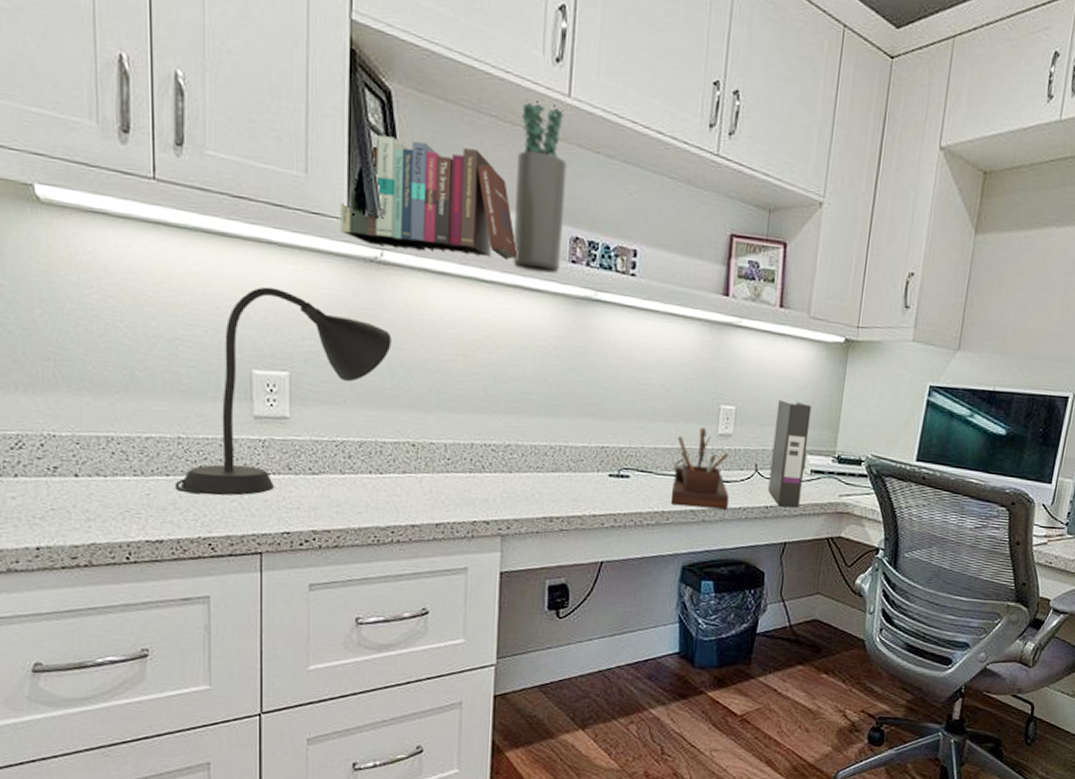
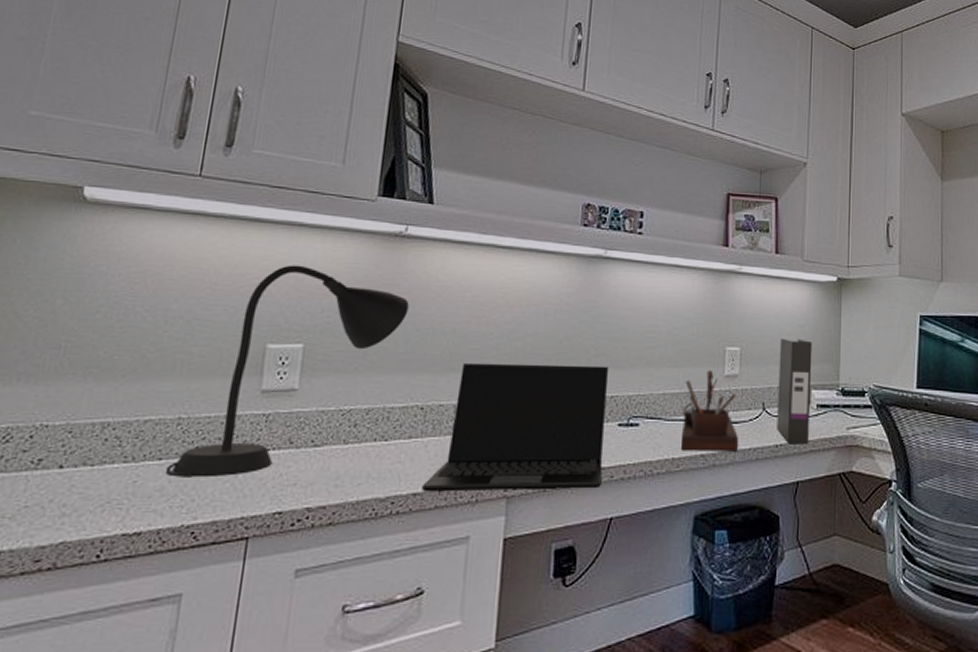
books: present [340,135,518,261] -> none [369,129,535,228]
laptop: none [420,402,599,534] -> present [422,362,608,492]
vase: present [513,99,567,274] -> none [529,95,581,236]

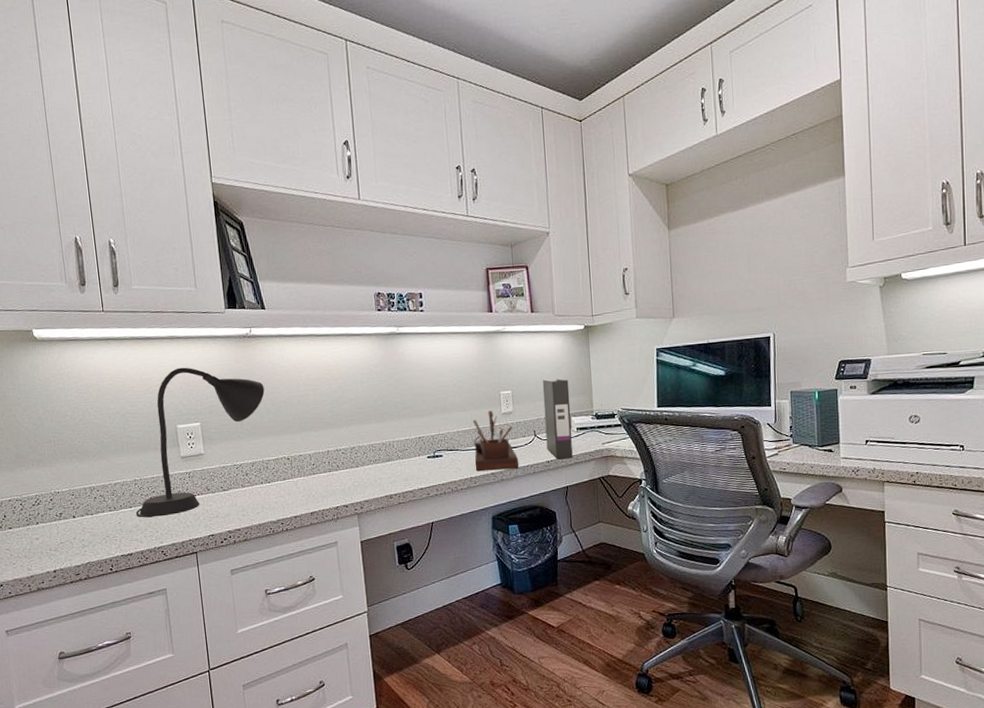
laptop: present [422,362,608,492] -> none [299,415,422,515]

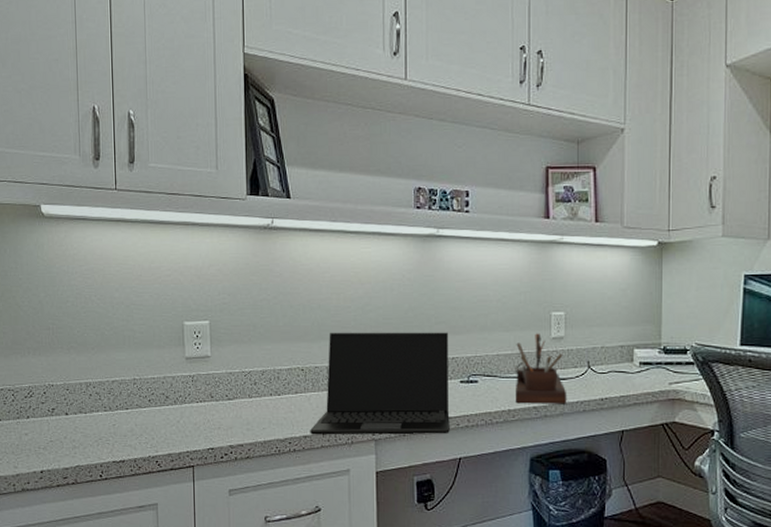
desk lamp: present [135,367,265,518] -> none [132,257,282,422]
laptop: none [299,415,422,515] -> present [310,332,450,435]
binder: present [542,378,573,459] -> none [602,302,634,397]

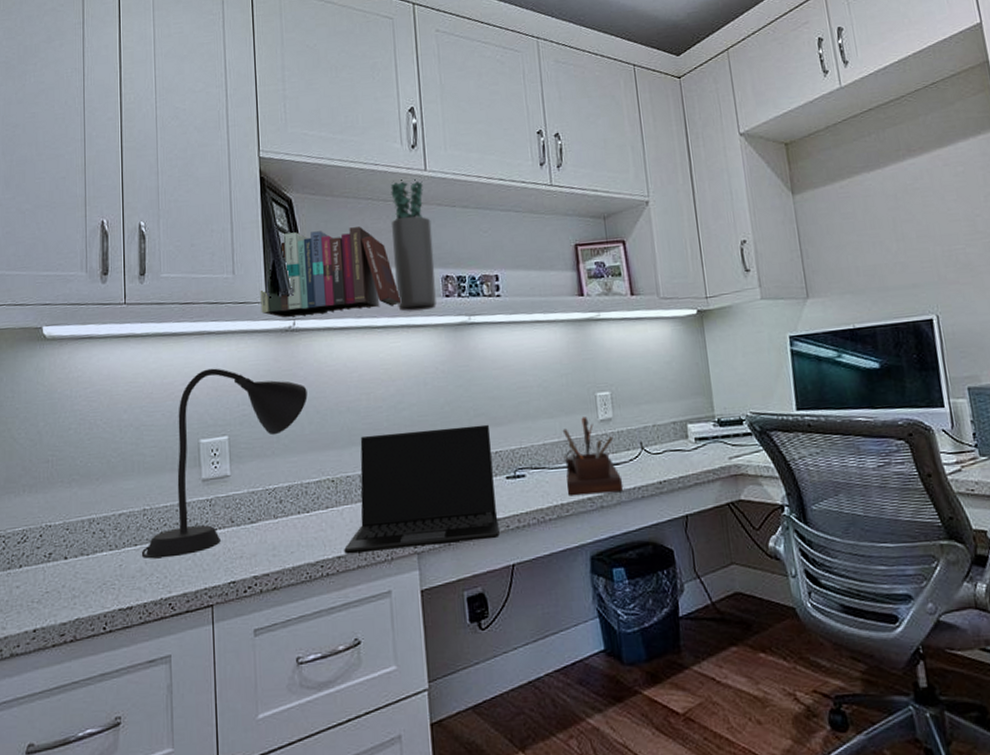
desk lamp: none [132,257,282,422] -> present [141,368,308,559]
books: none [241,132,375,216] -> present [260,227,402,319]
vase: none [368,87,408,219] -> present [390,179,437,312]

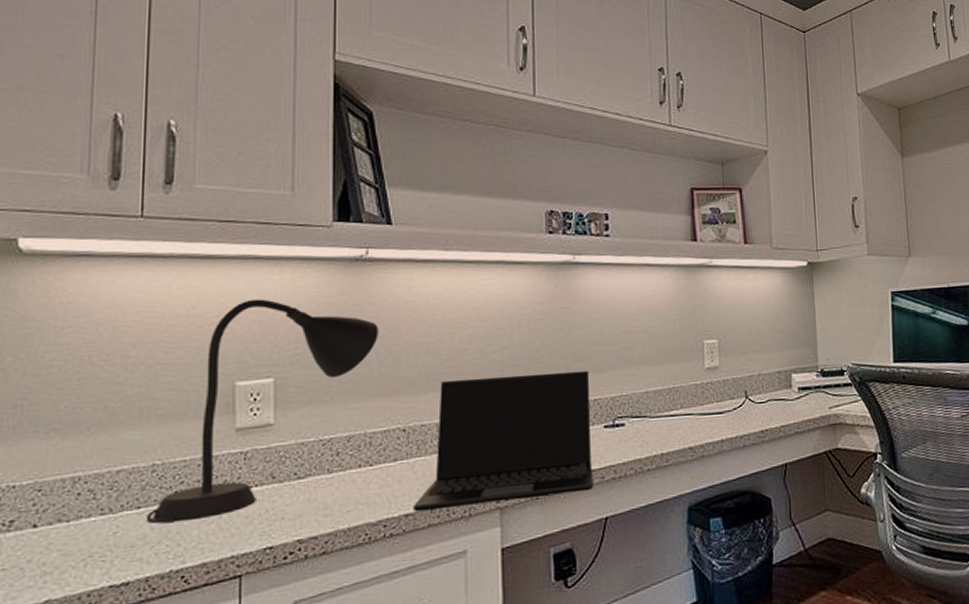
books: present [260,227,402,319] -> none [326,149,498,246]
vase: present [390,179,437,312] -> none [490,103,539,247]
desk organizer: present [562,416,623,496] -> none [666,364,726,446]

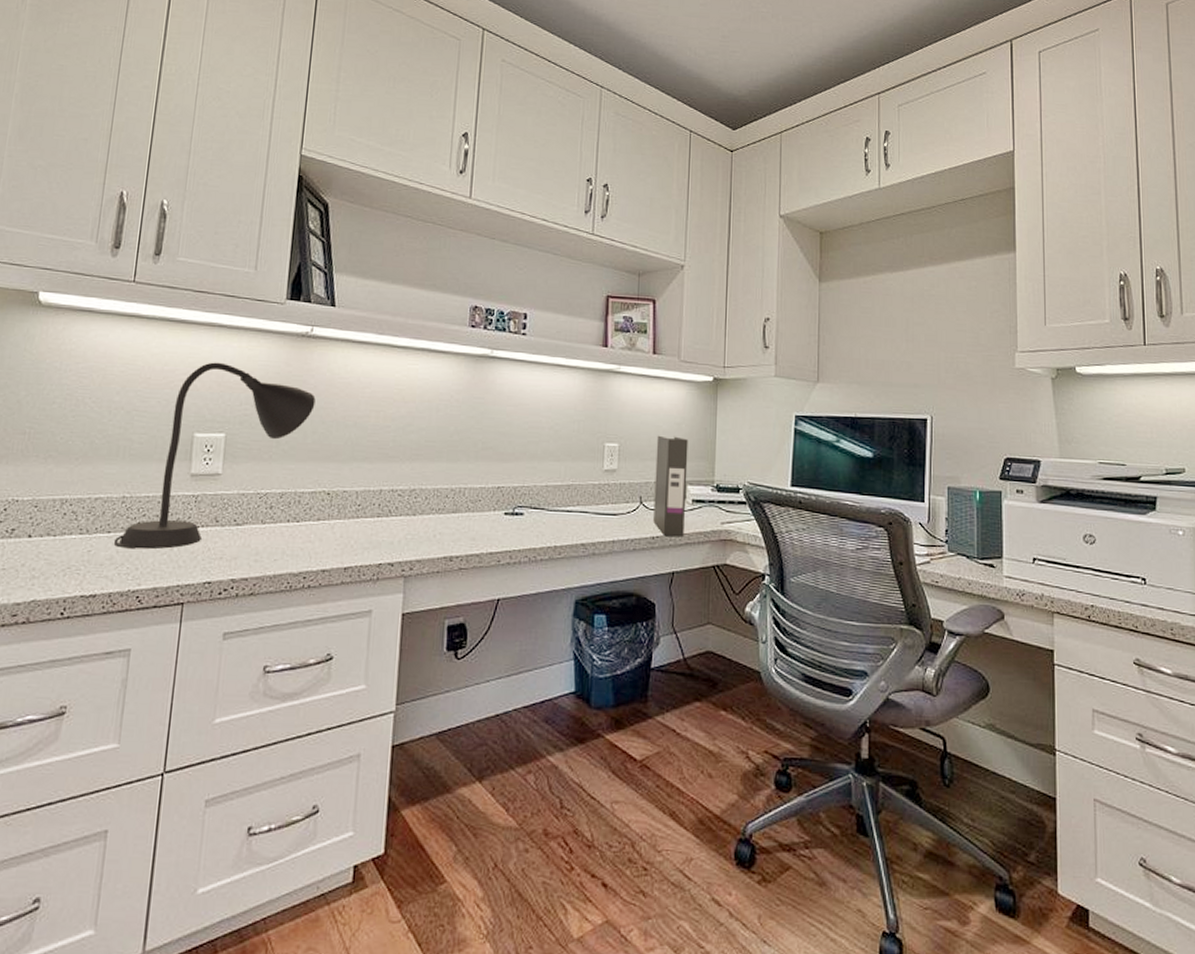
laptop: present [413,370,593,512] -> none [330,453,495,572]
binder: none [756,325,793,428] -> present [653,435,689,536]

